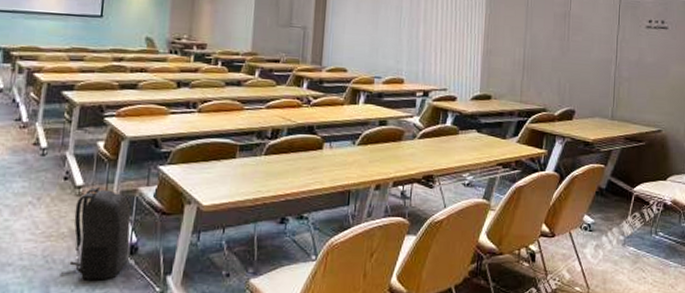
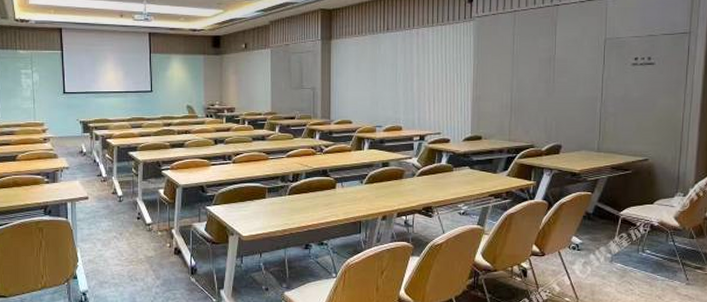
backpack: present [60,187,131,281] -> none [142,224,189,294]

